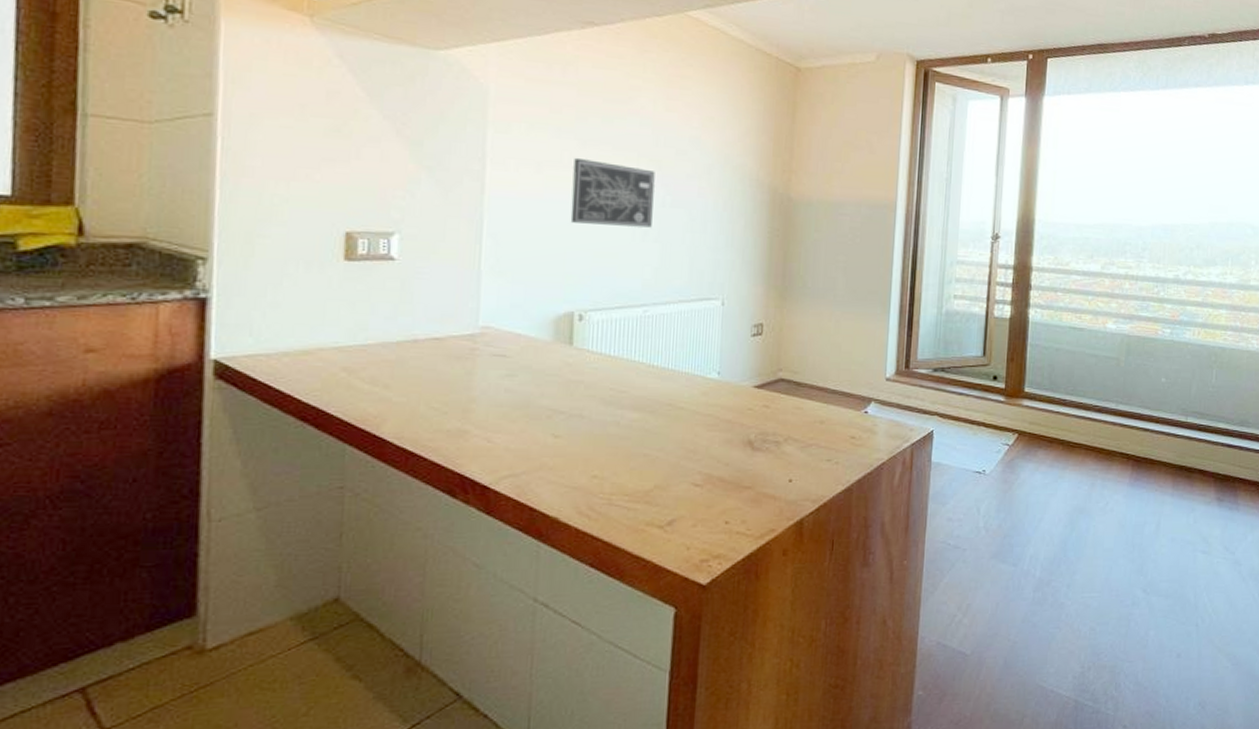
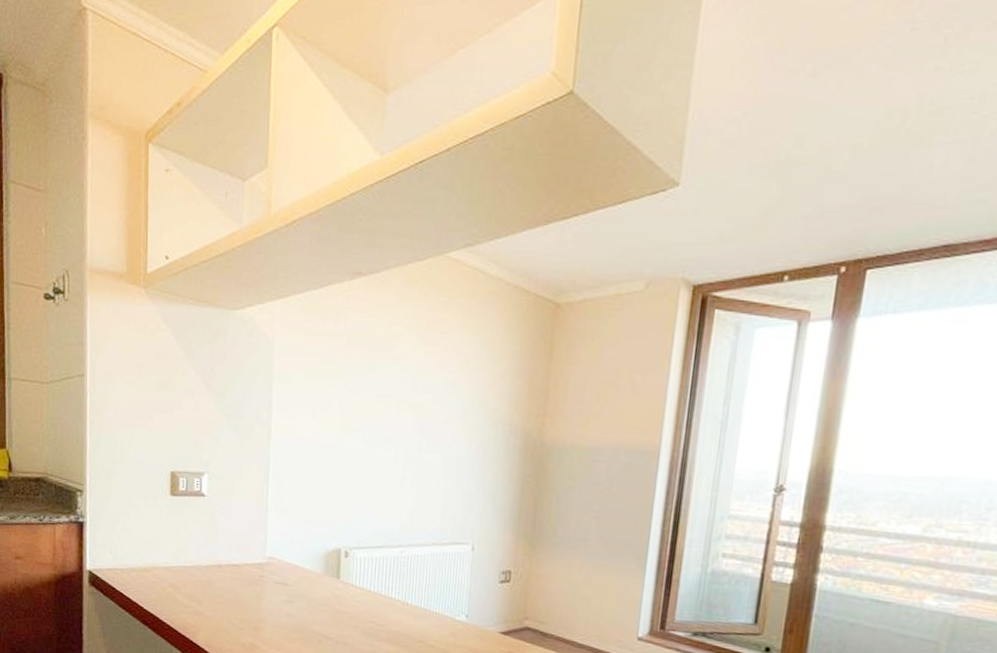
wall art: present [570,157,655,228] -> none [339,404,414,472]

